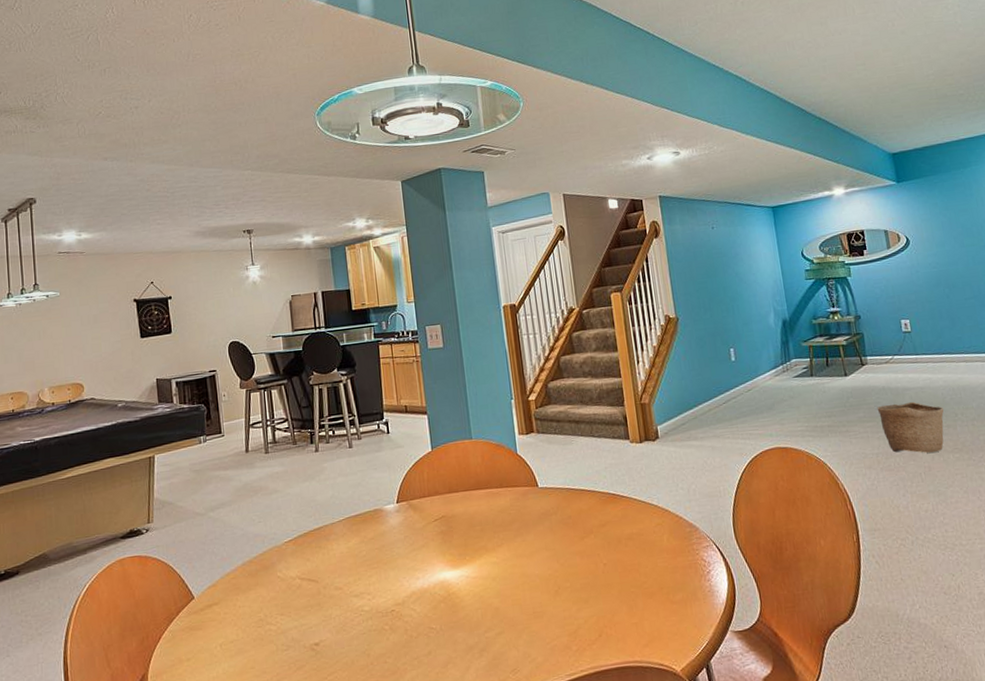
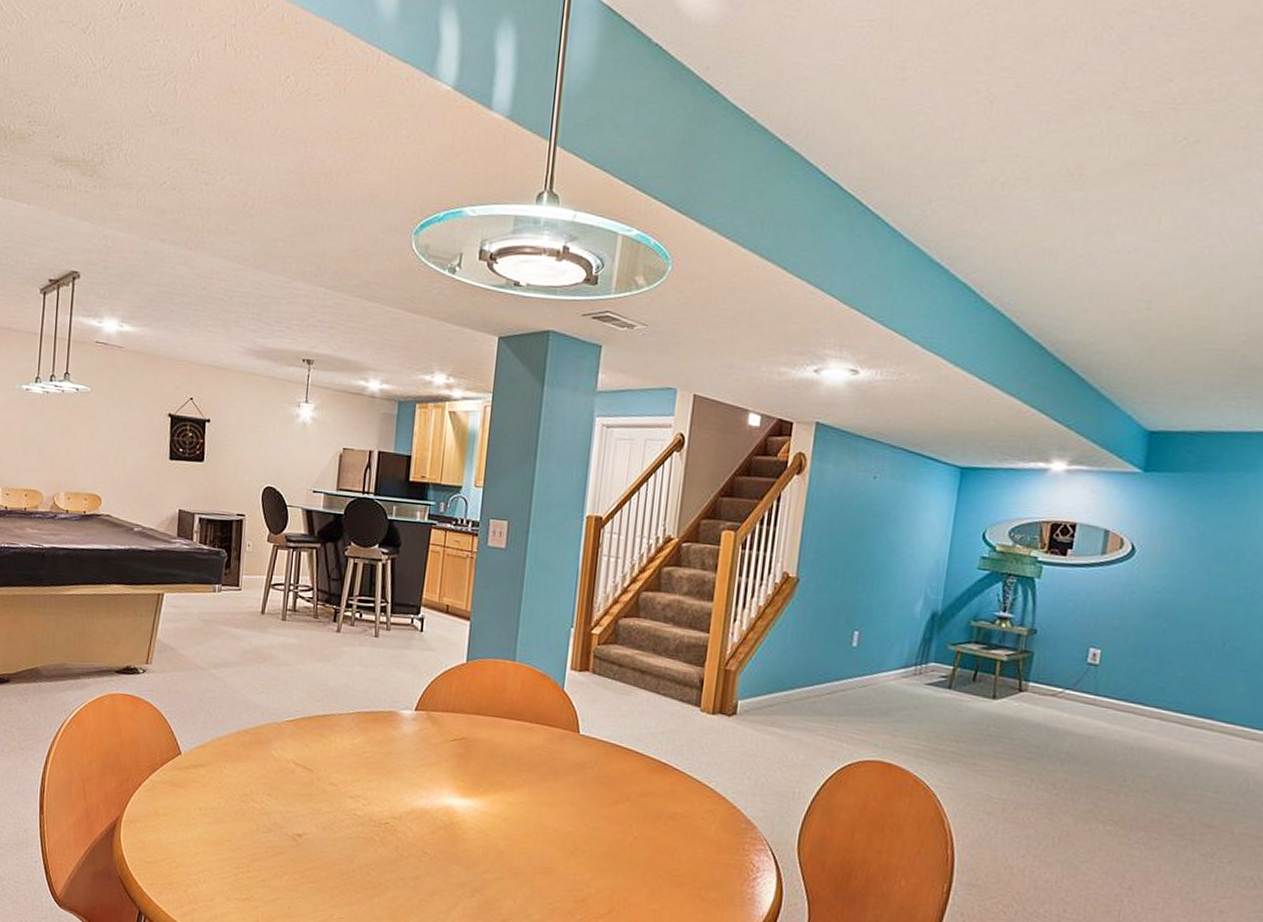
basket: present [877,401,944,453] -> none [1021,745,1111,818]

